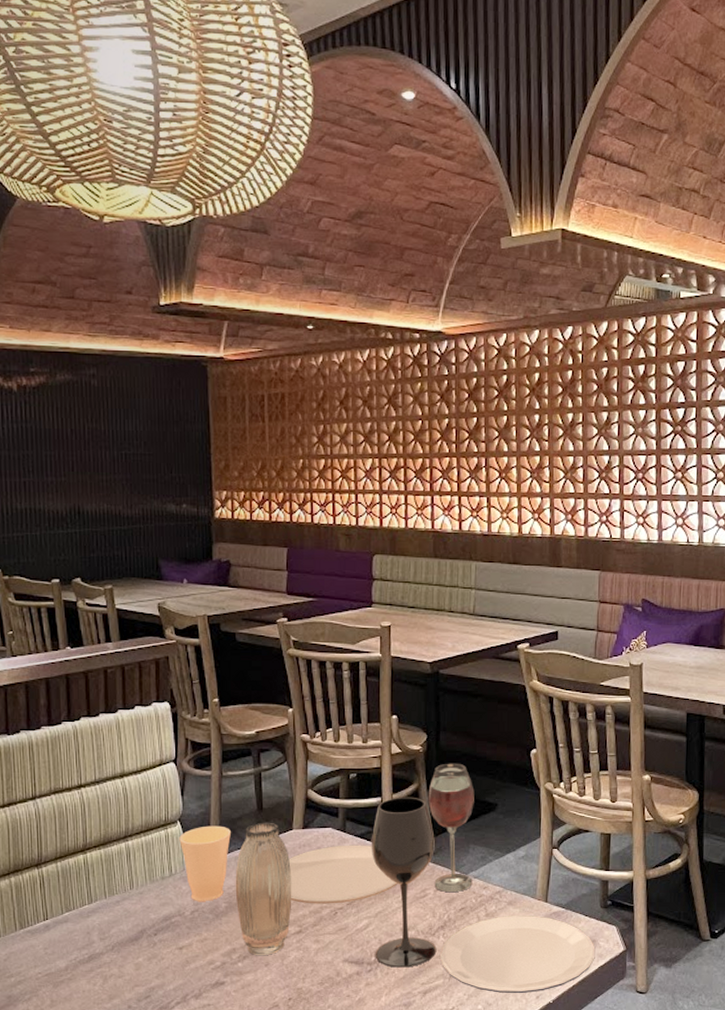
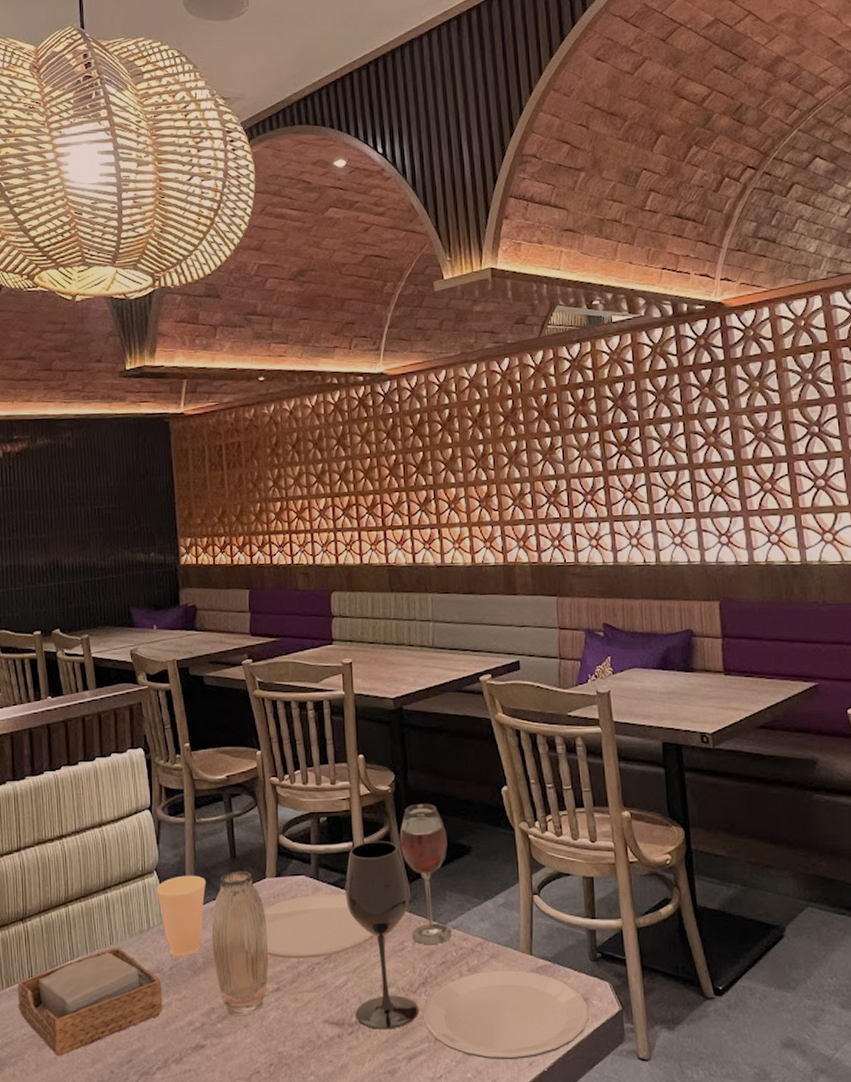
napkin holder: none [31,892,183,992] -> present [17,947,163,1055]

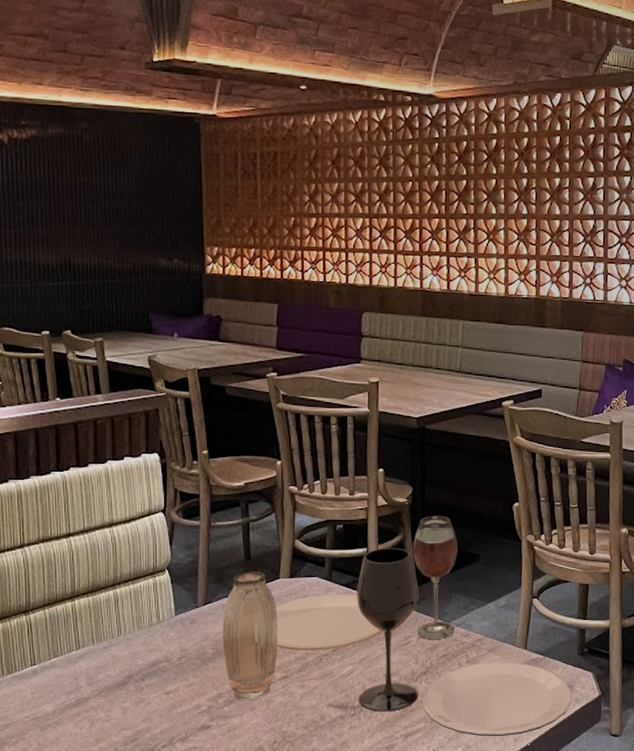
napkin holder: present [17,947,163,1055] -> none [18,638,170,735]
cup: present [156,875,206,956] -> none [167,574,218,648]

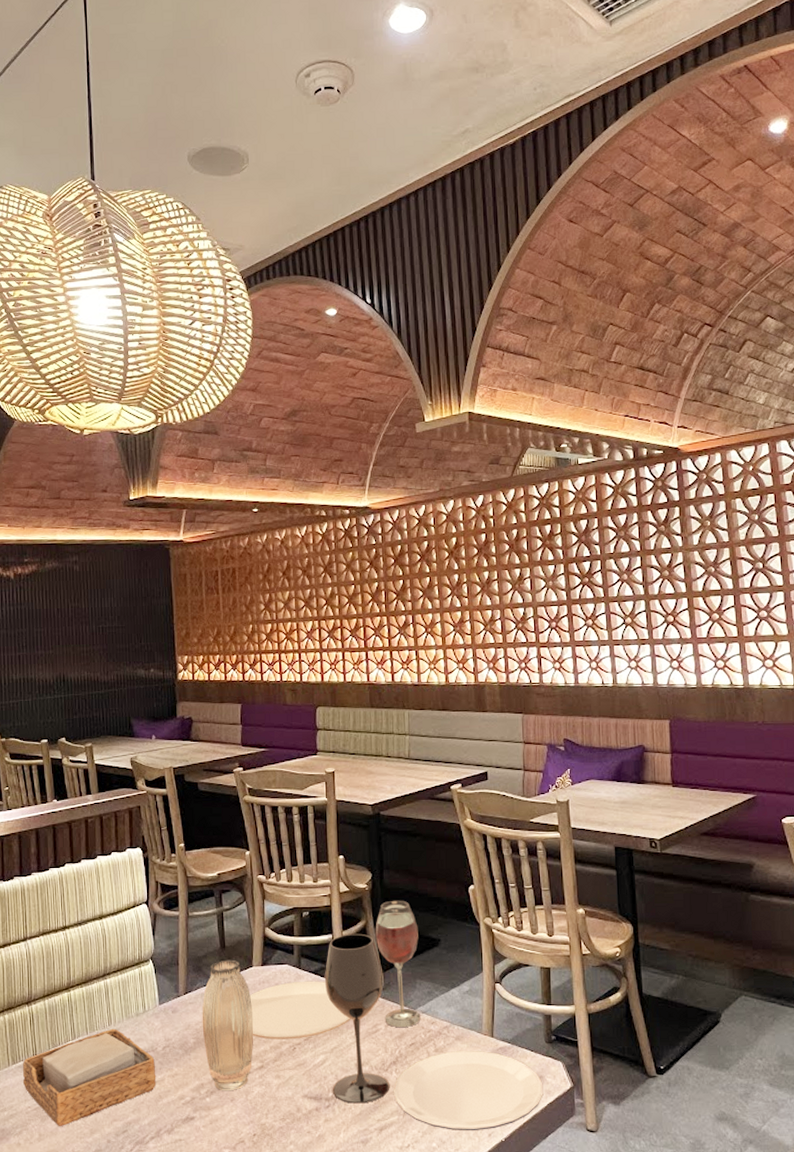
napkin holder: none [18,638,170,735] -> present [22,1028,156,1126]

